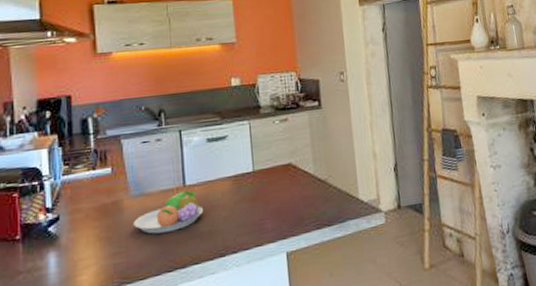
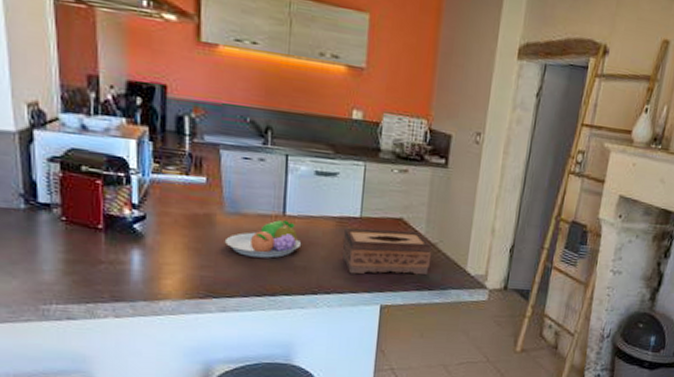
tissue box: none [240,173,325,228] -> present [342,228,432,275]

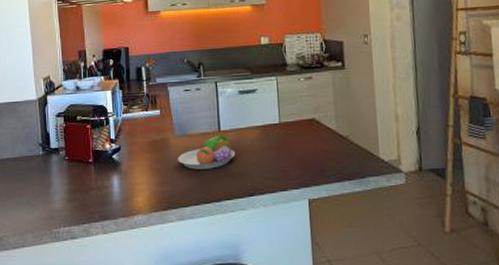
tissue box: present [342,228,432,275] -> none [267,129,346,174]

